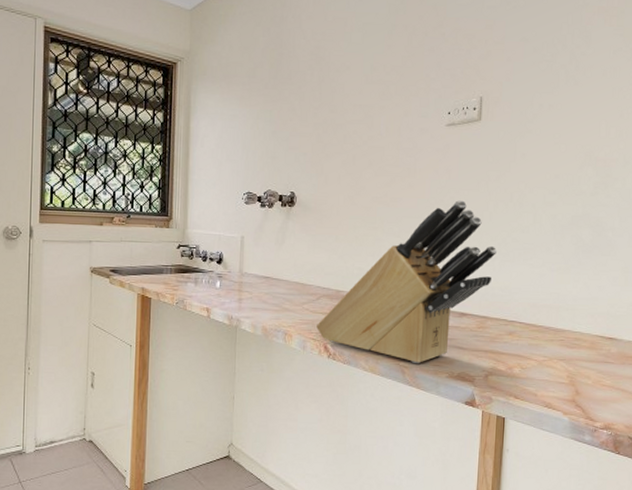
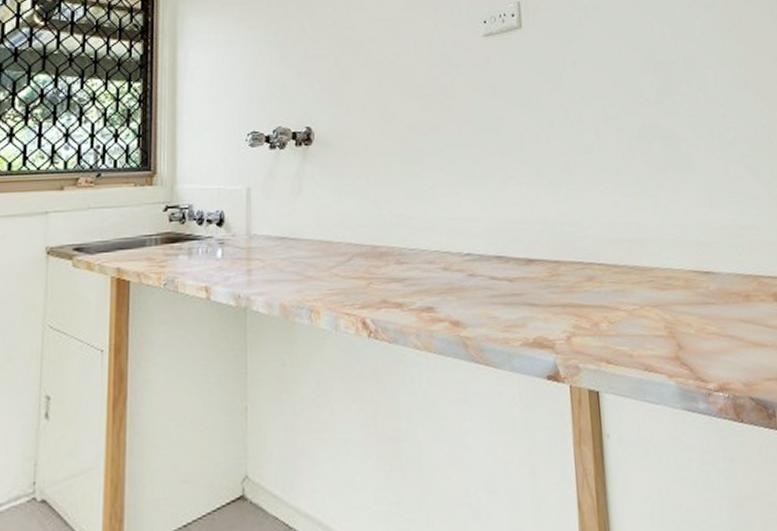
knife block: present [317,200,498,363] -> none [350,121,561,331]

